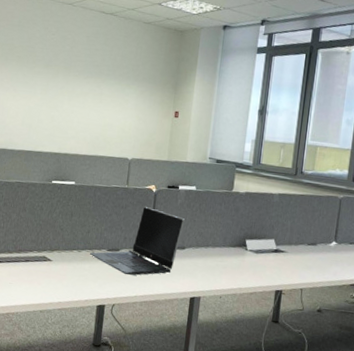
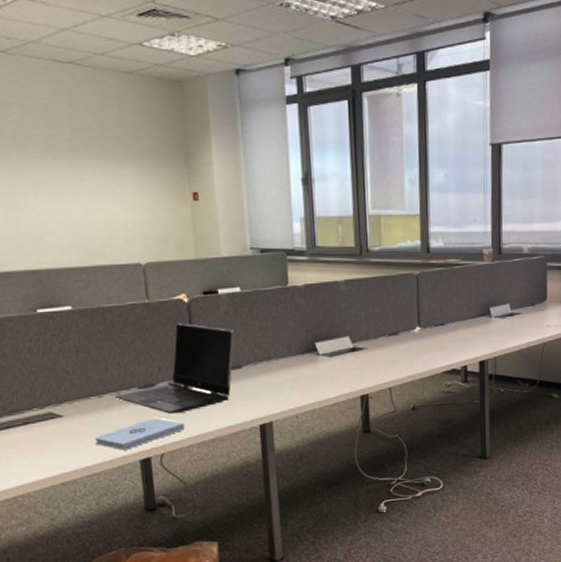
notepad: none [69,275,135,296] -> present [95,418,186,450]

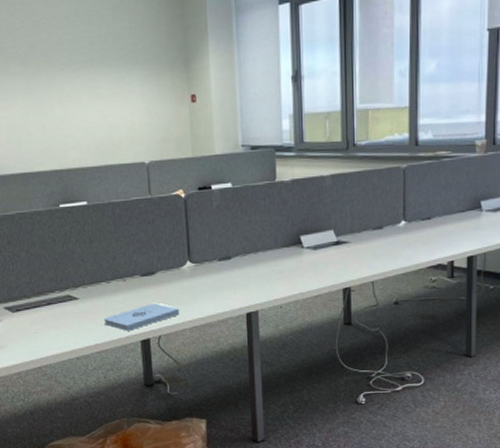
laptop computer: present [115,322,235,414] -> none [121,216,226,299]

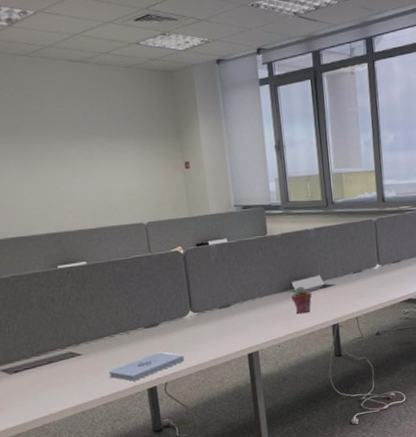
potted succulent: none [299,241,322,274] -> present [291,286,312,314]

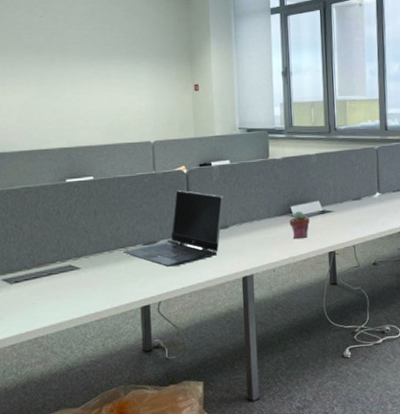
notepad: present [109,352,185,382] -> none [105,271,180,298]
laptop computer: none [125,270,224,348] -> present [124,189,224,267]

